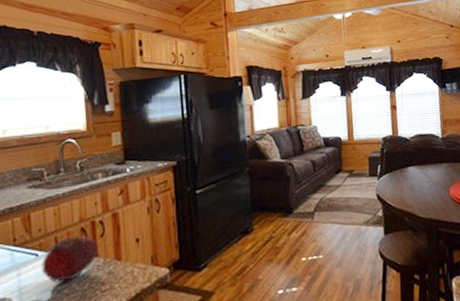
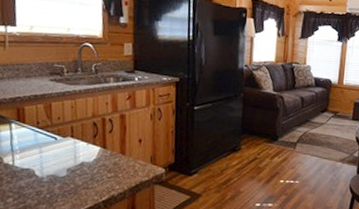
fruit: present [41,235,98,283] -> none [59,128,107,165]

